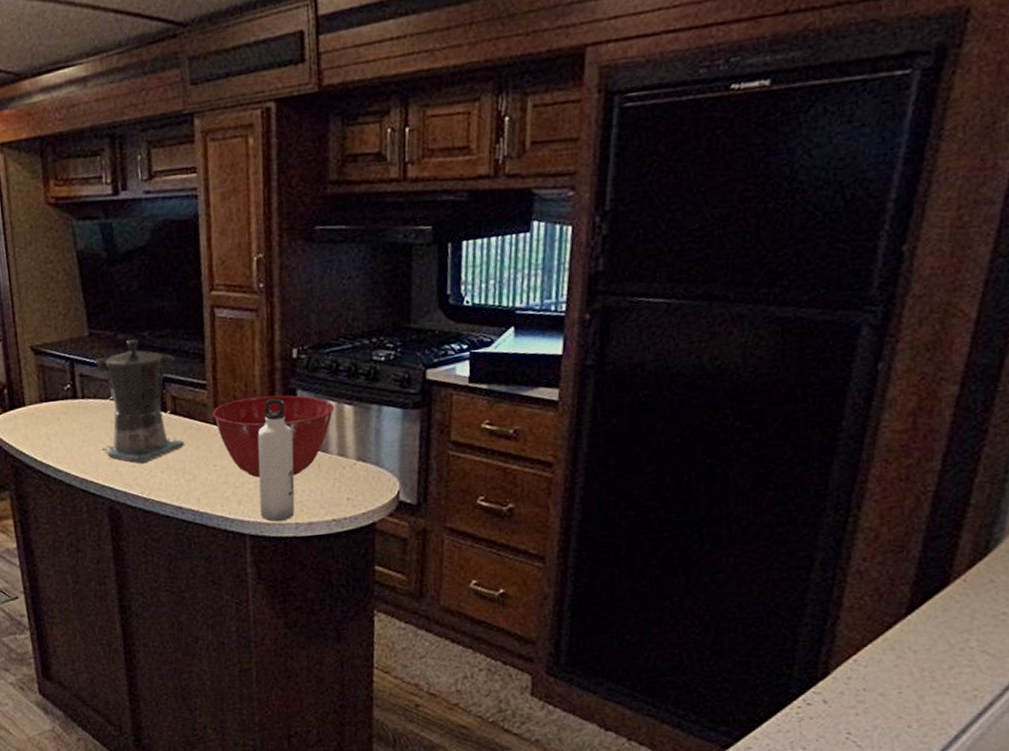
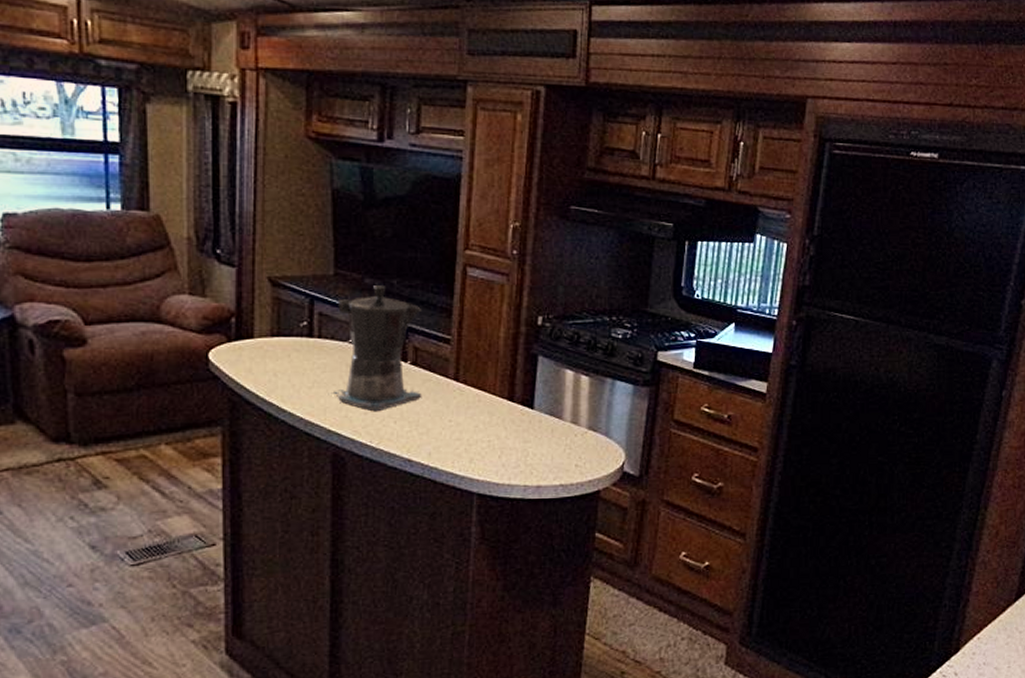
mixing bowl: present [212,395,335,478] -> none [454,357,572,438]
water bottle: present [257,398,295,522] -> none [490,362,530,482]

